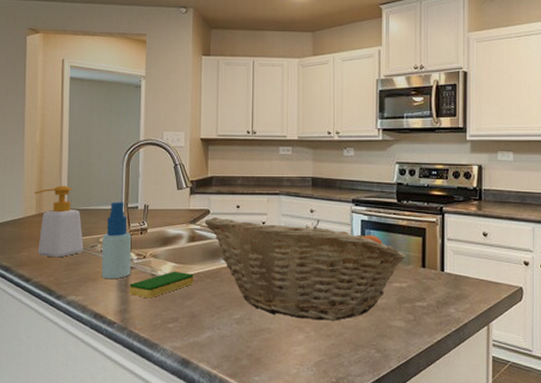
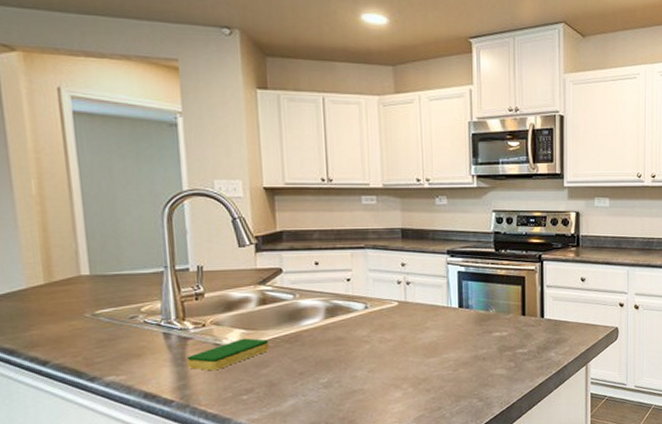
soap bottle: present [34,185,84,258] -> none [39,247,120,334]
spray bottle: present [101,201,132,279] -> none [144,263,188,354]
fruit basket: present [204,217,406,321] -> none [276,274,506,377]

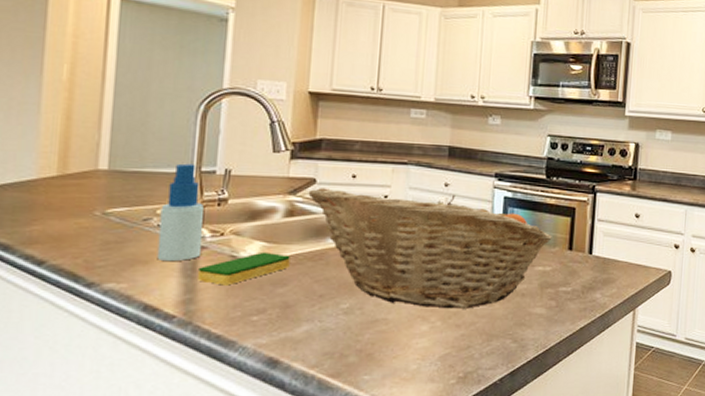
spray bottle: none [144,263,188,354] -> present [157,163,204,262]
fruit basket: none [276,274,506,377] -> present [308,188,552,309]

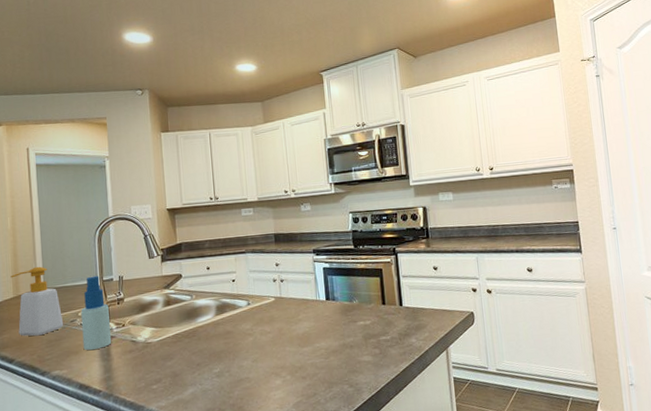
soap bottle: none [56,138,132,234] -> present [10,266,64,336]
dish sponge: present [198,251,290,286] -> none [112,335,173,364]
fruit basket: present [308,188,552,309] -> none [177,272,367,365]

